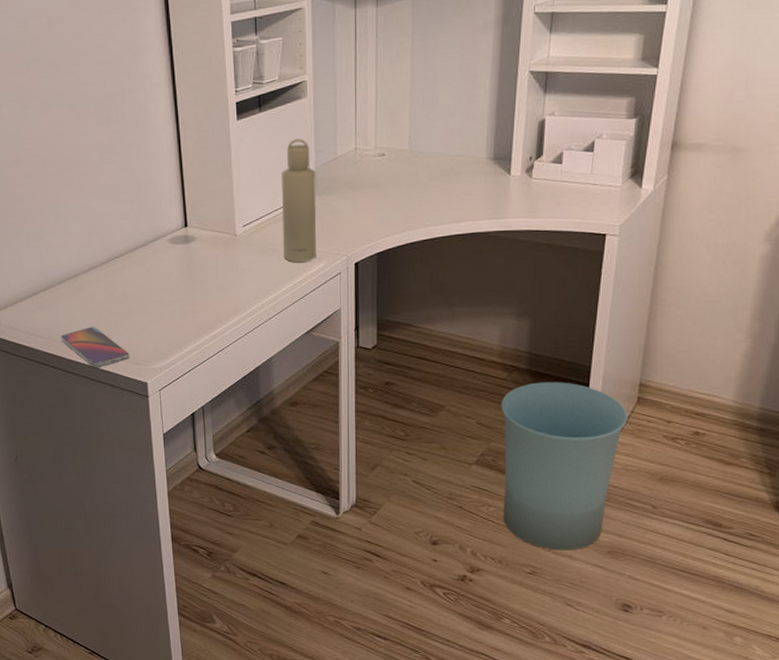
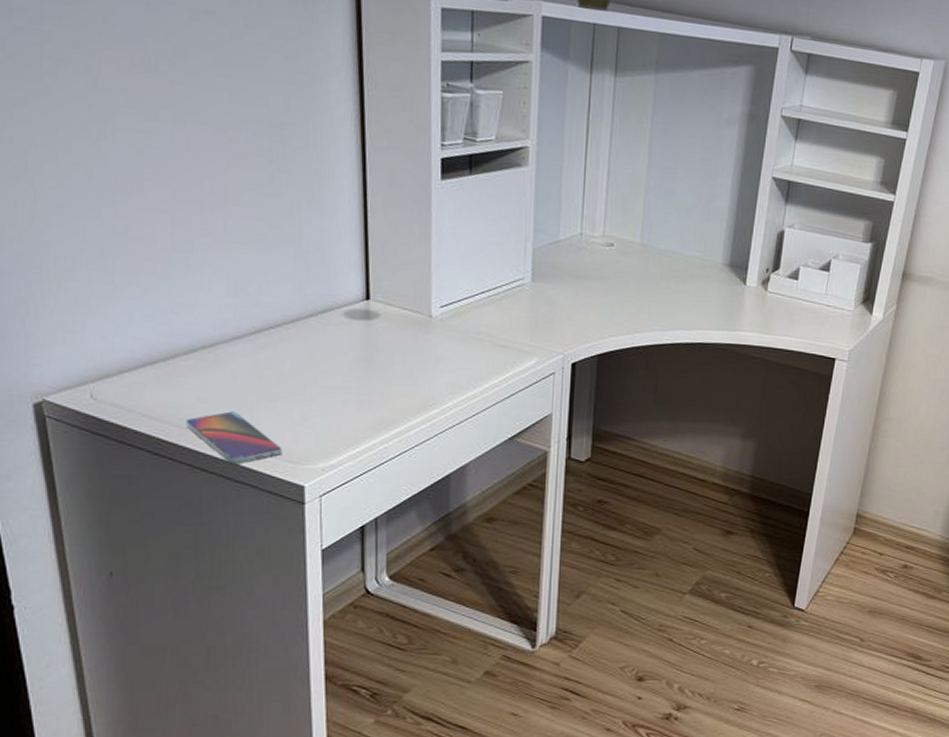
bottle: present [282,139,317,263] -> none [488,212,533,357]
waste bin: present [501,382,627,550] -> none [714,508,843,685]

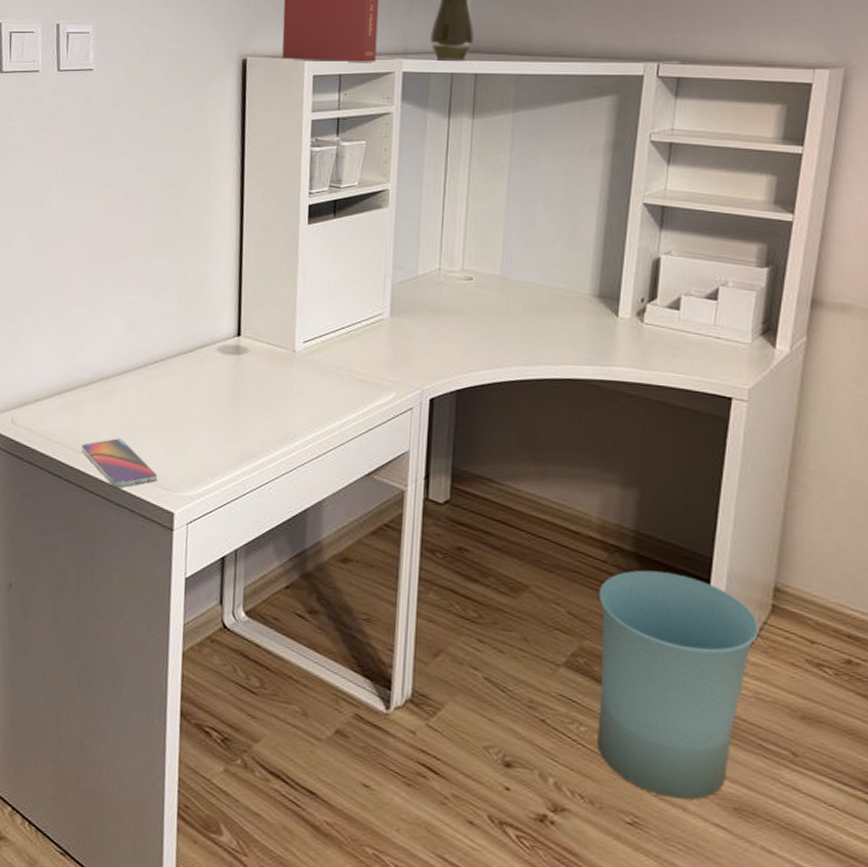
waste bin: none [714,508,843,685] -> present [597,570,759,800]

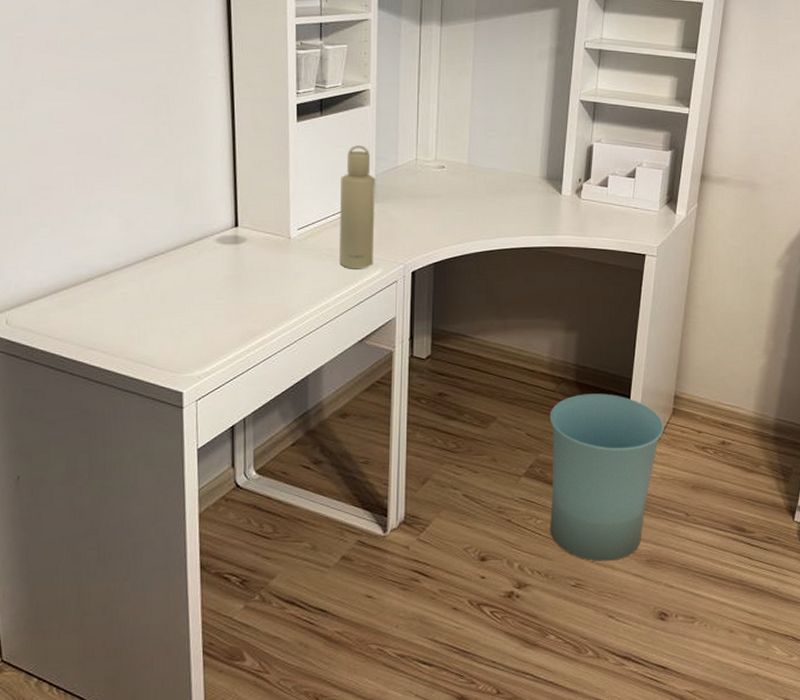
smartphone: present [81,438,158,489] -> none [84,329,164,376]
bottle: none [347,251,392,392] -> present [339,145,376,269]

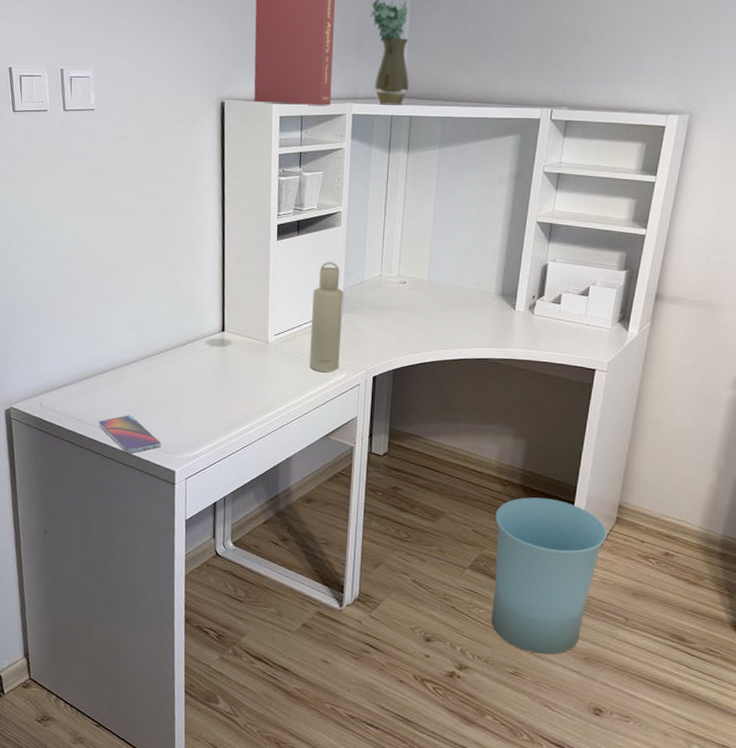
smartphone: none [84,329,164,376] -> present [99,415,161,454]

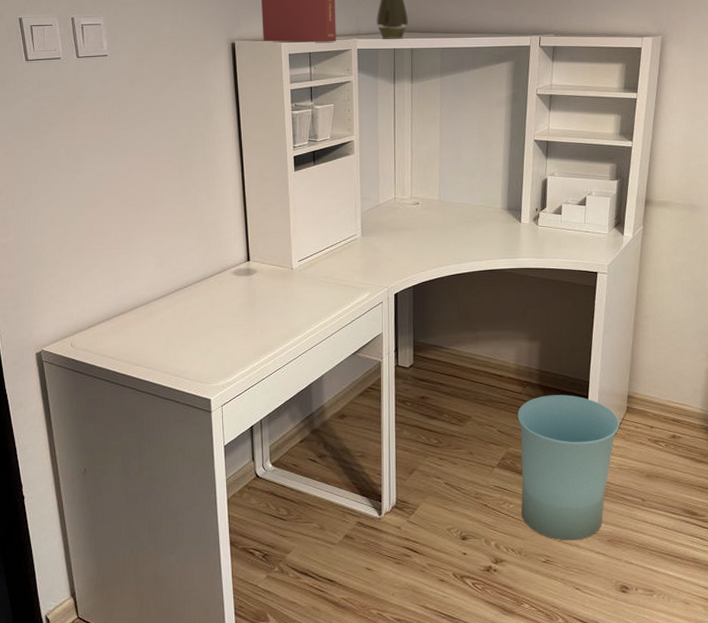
smartphone: present [99,415,161,454] -> none [132,348,195,387]
bottle: present [309,262,344,373] -> none [332,188,362,293]

